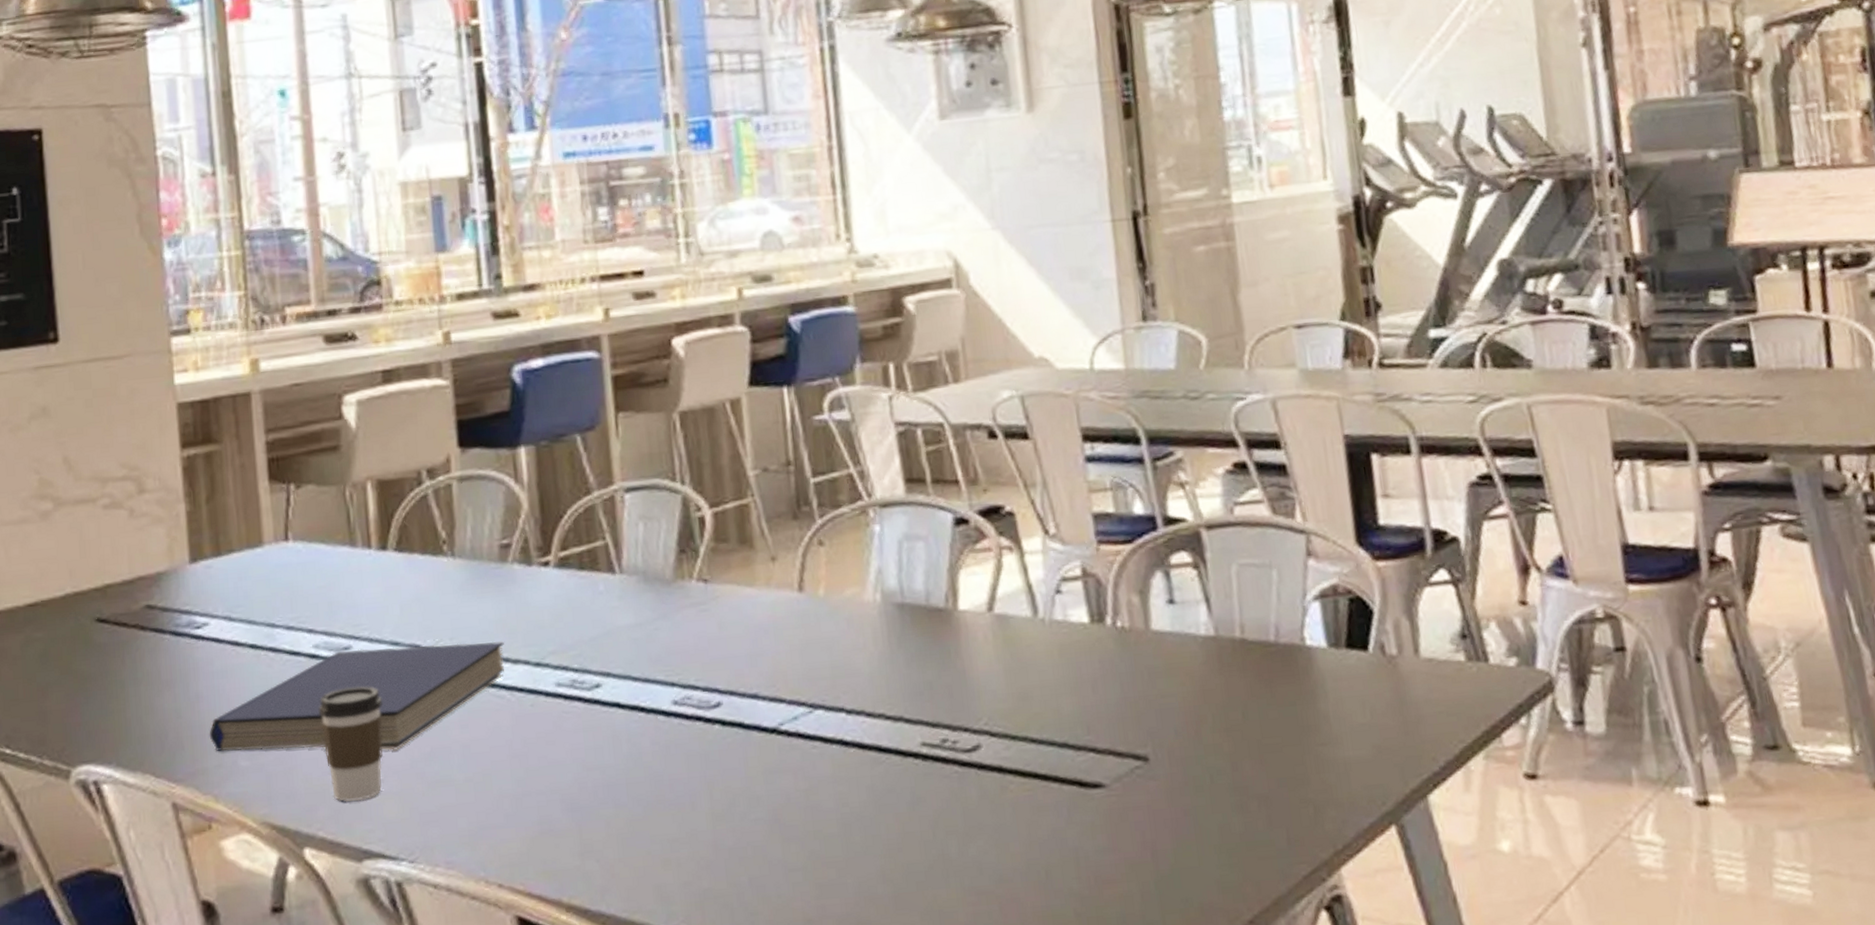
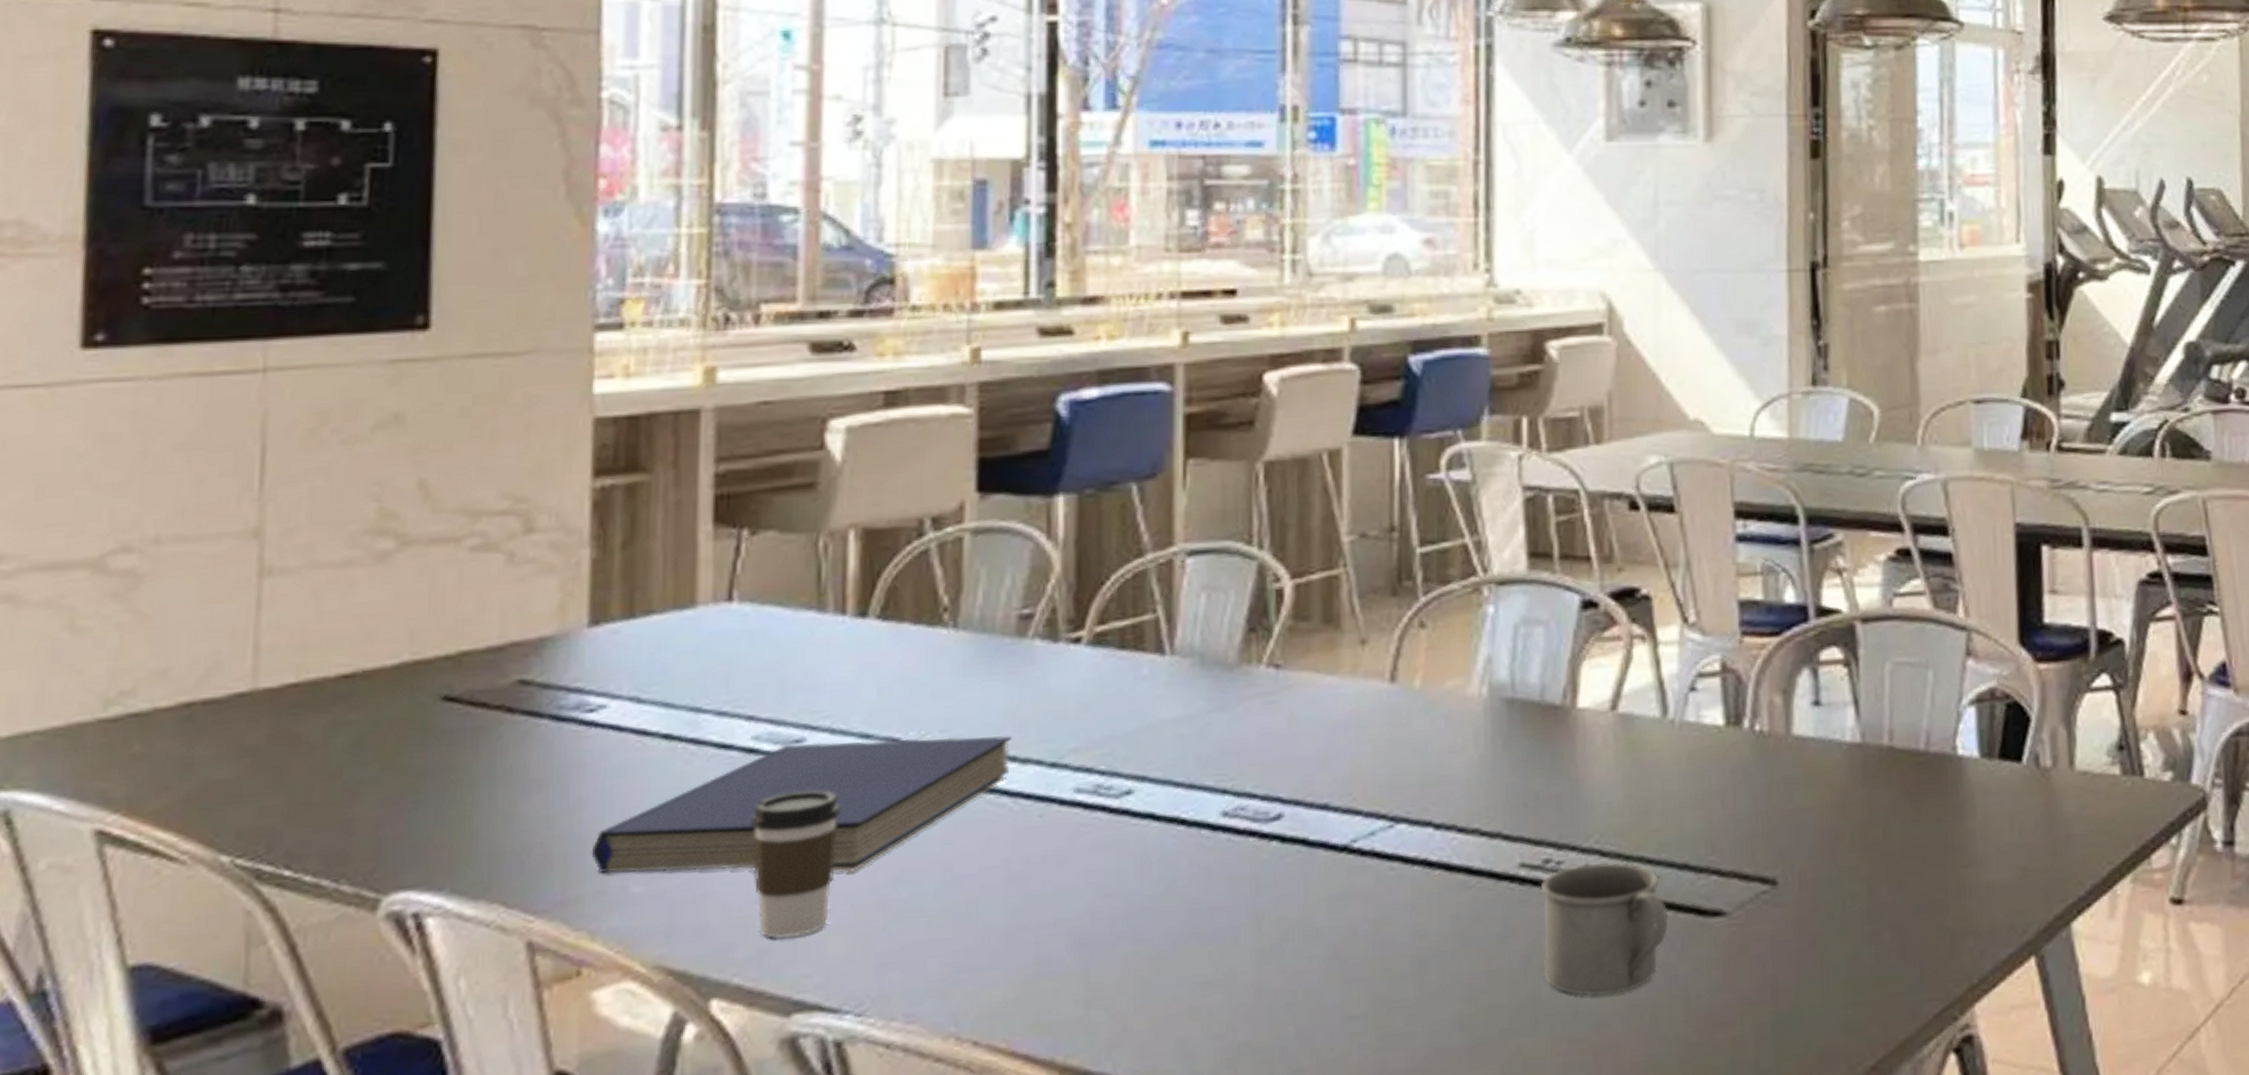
mug: none [941,742,1055,855] -> present [1540,863,1669,996]

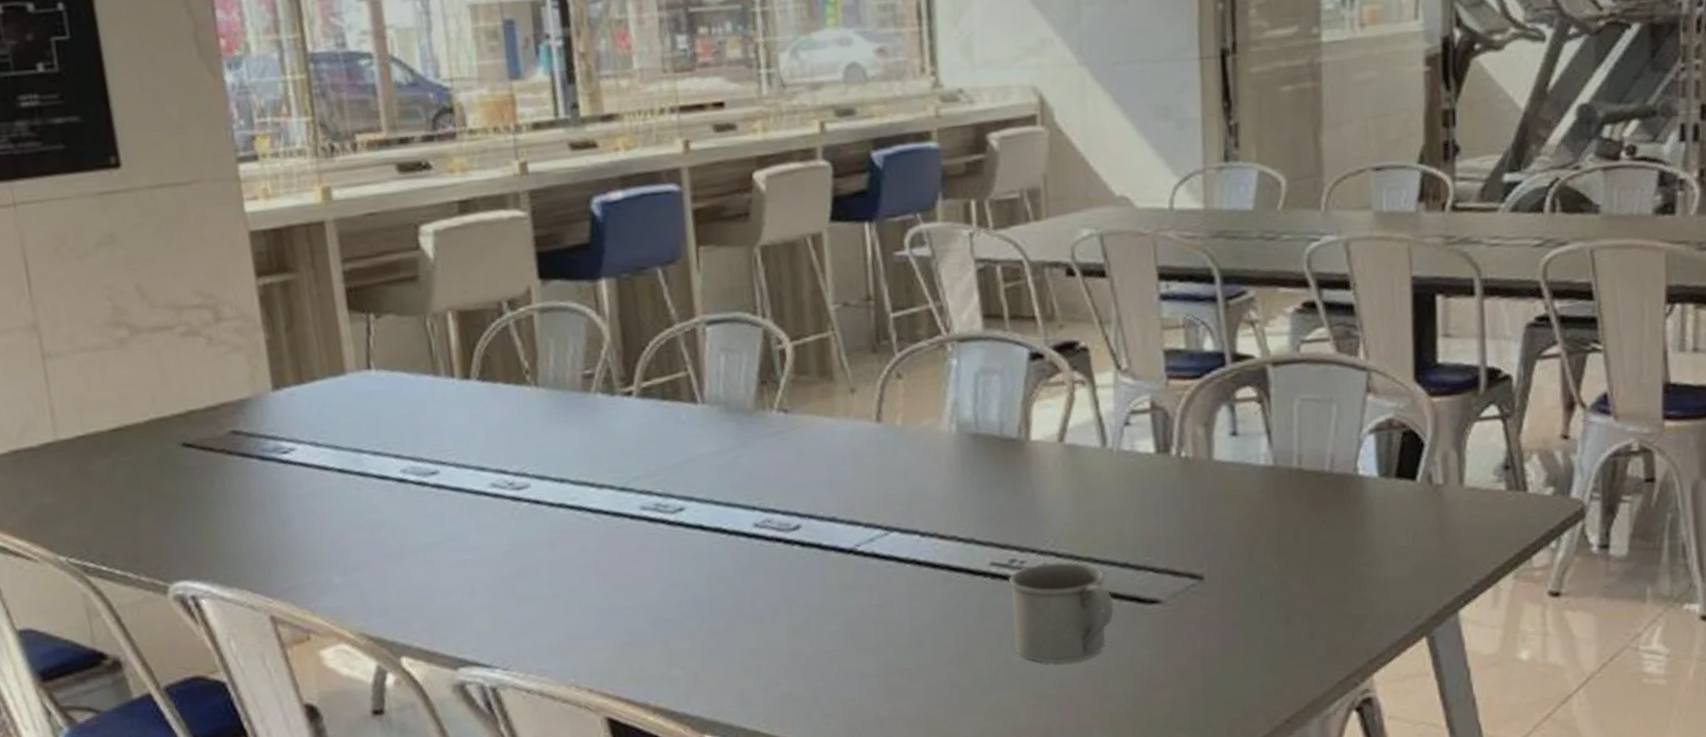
book: present [591,735,1012,873] -> none [302,467,590,569]
coffee cup: present [750,790,840,939] -> none [409,509,474,615]

